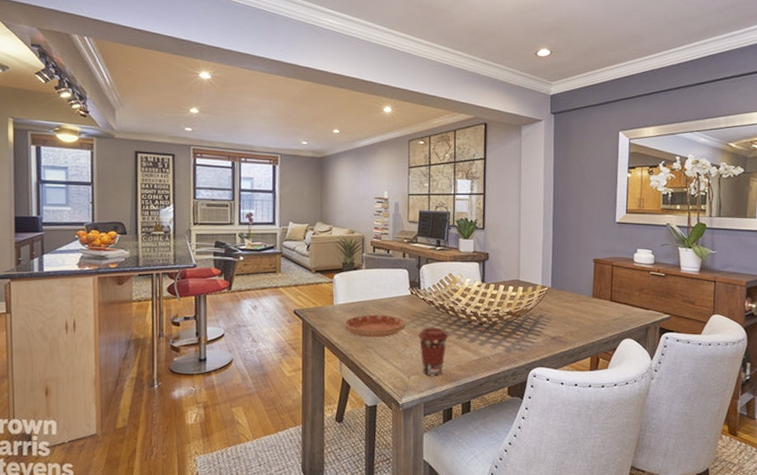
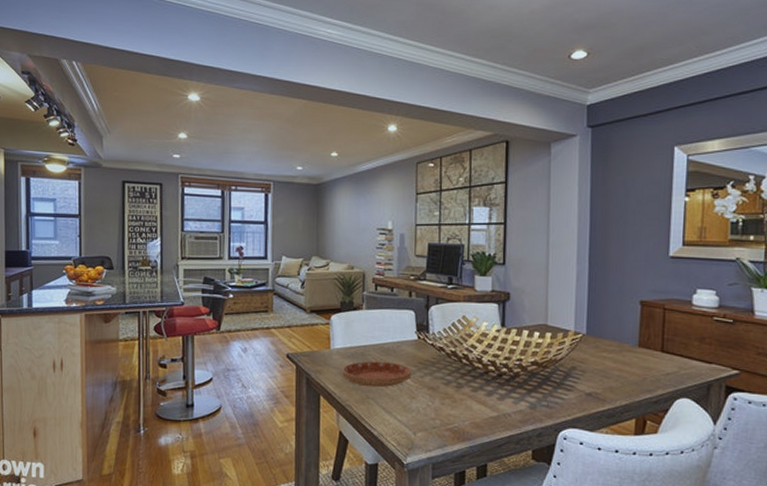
coffee cup: present [418,327,449,376] -> none [425,377,462,434]

